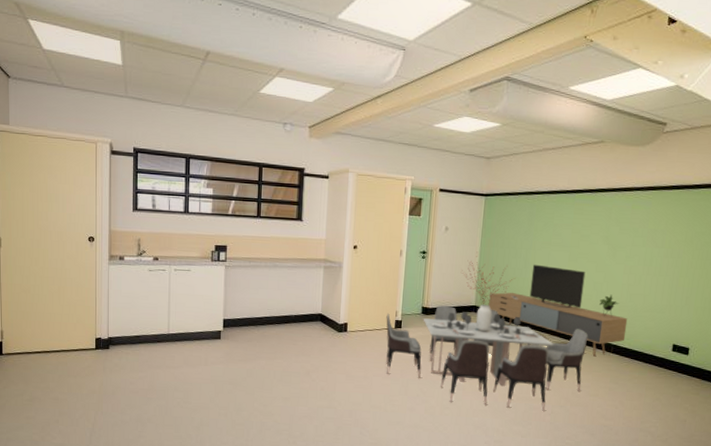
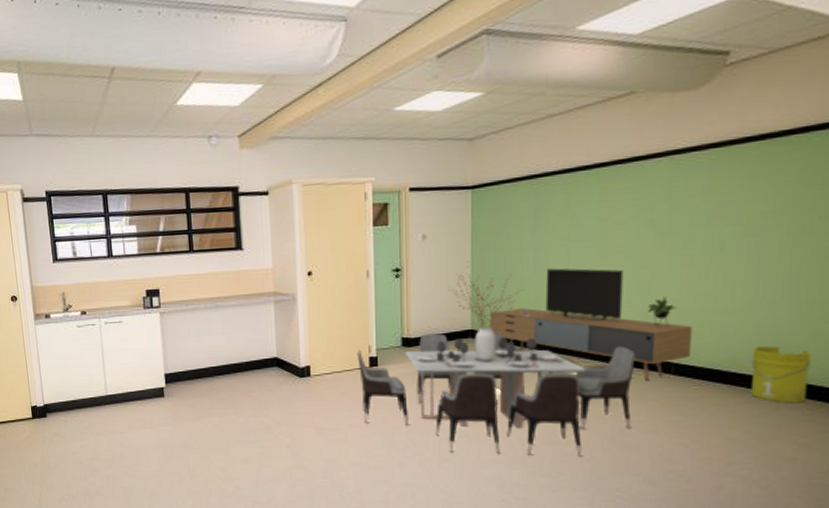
bucket: none [661,337,701,381] -> present [751,345,812,403]

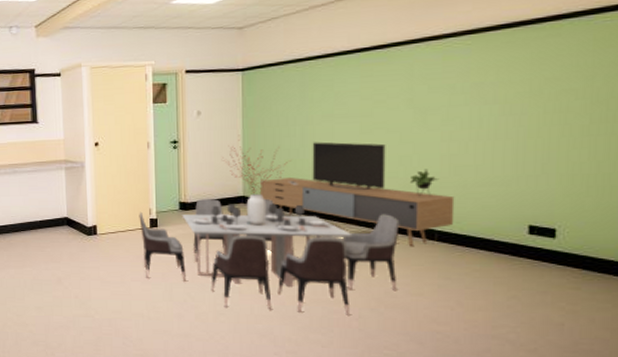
bucket: present [751,345,812,403] -> none [514,216,575,271]

